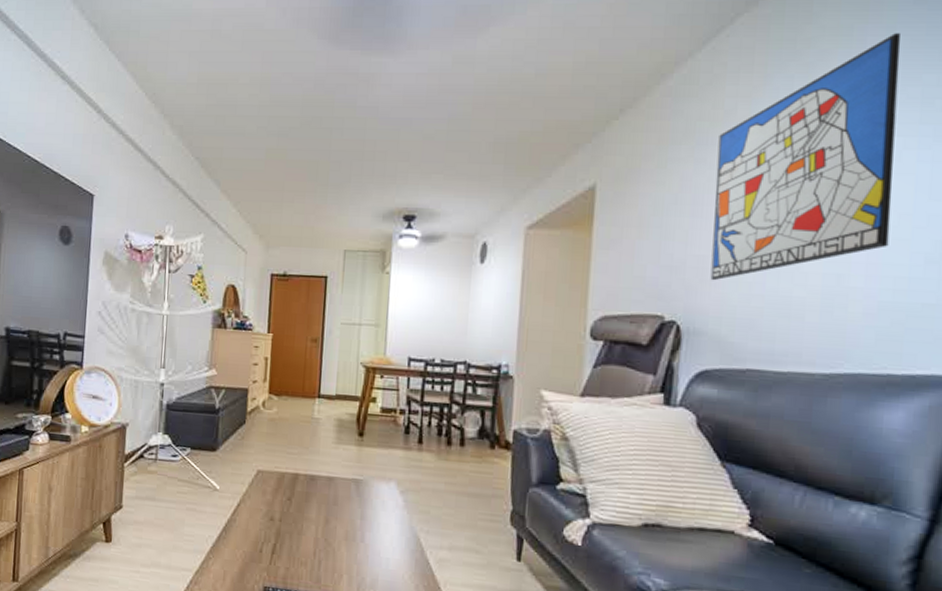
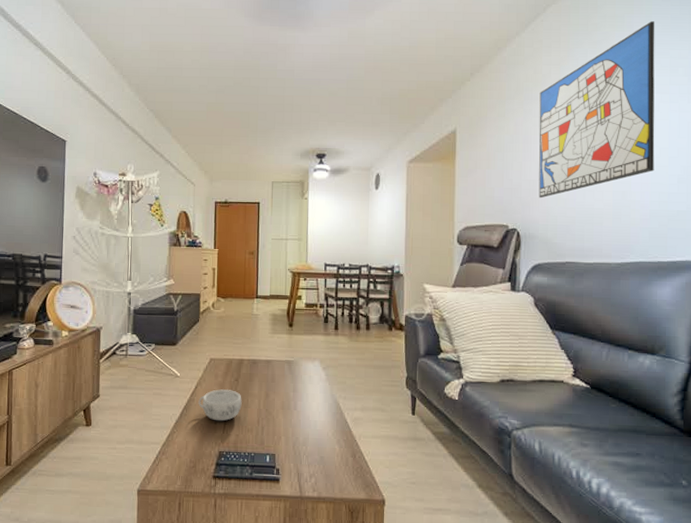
decorative bowl: none [240,509,295,550] -> present [198,389,242,421]

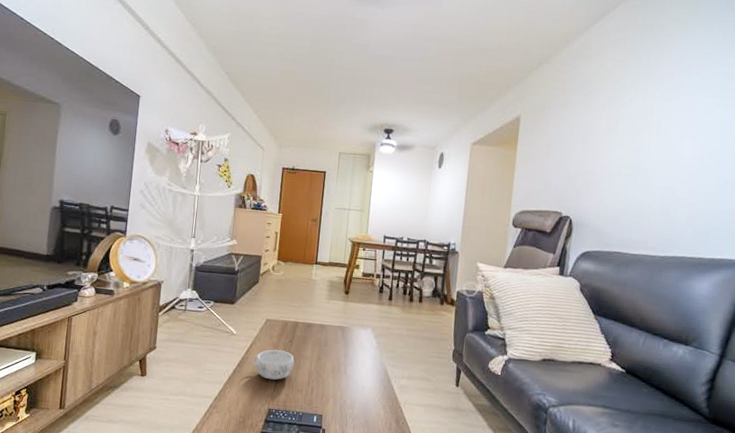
wall art: present [538,21,655,199] -> none [593,27,717,189]

